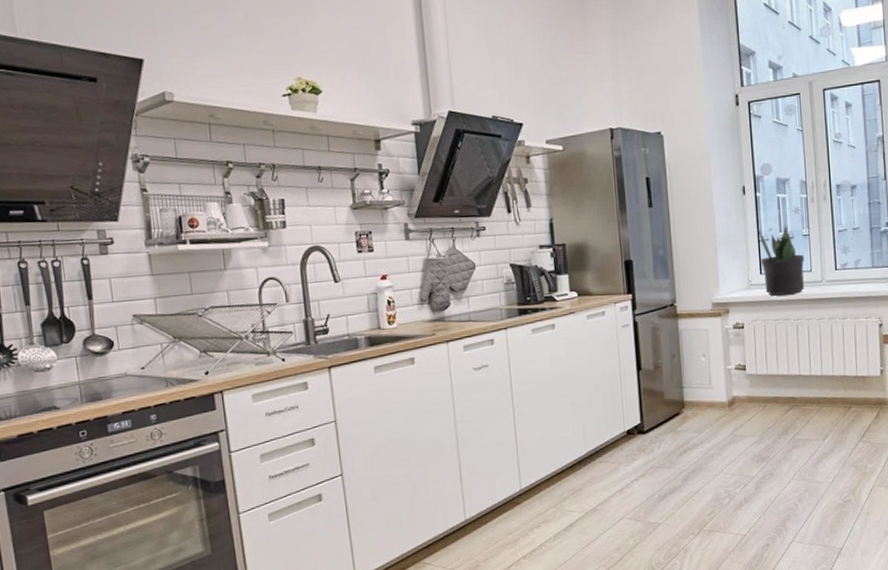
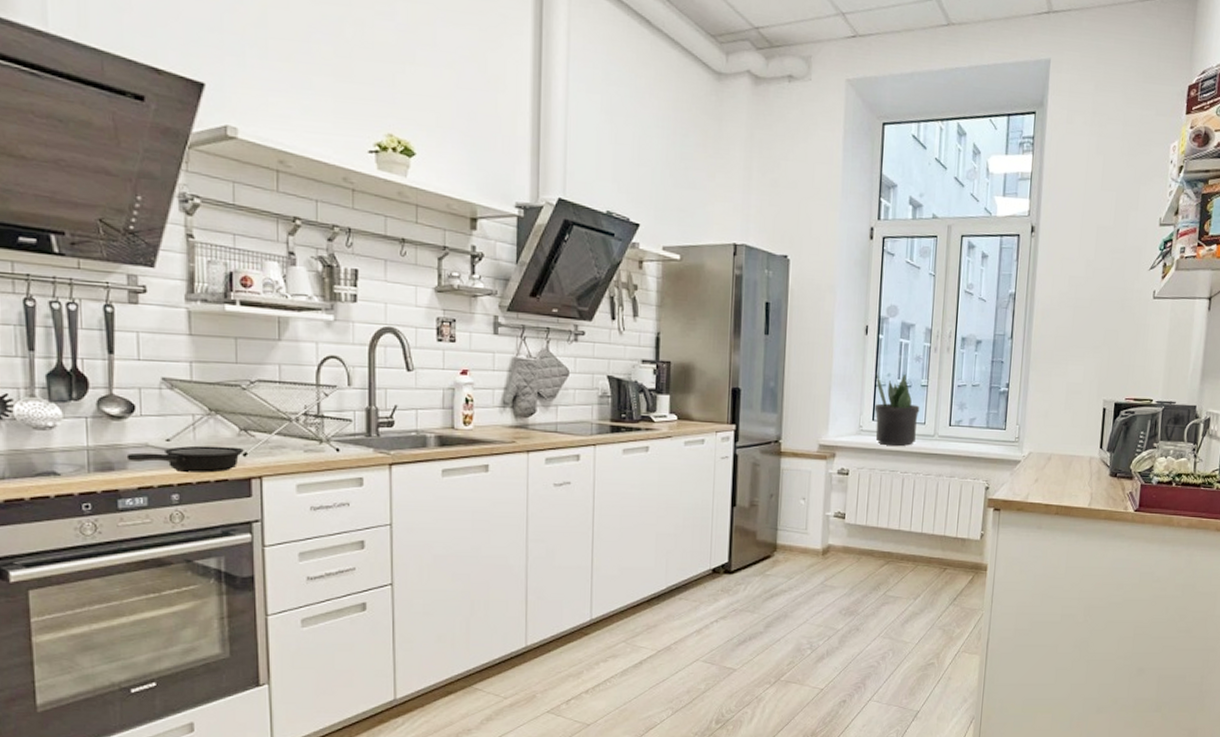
frying pan: none [110,367,206,395] -> present [126,445,244,474]

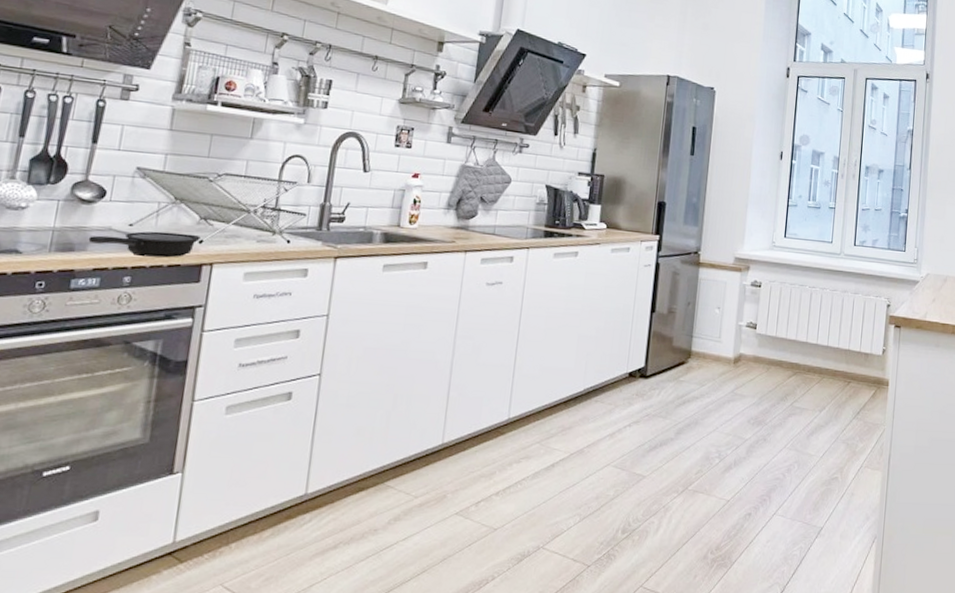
planter: present [874,372,920,446] -> none [786,193,828,262]

